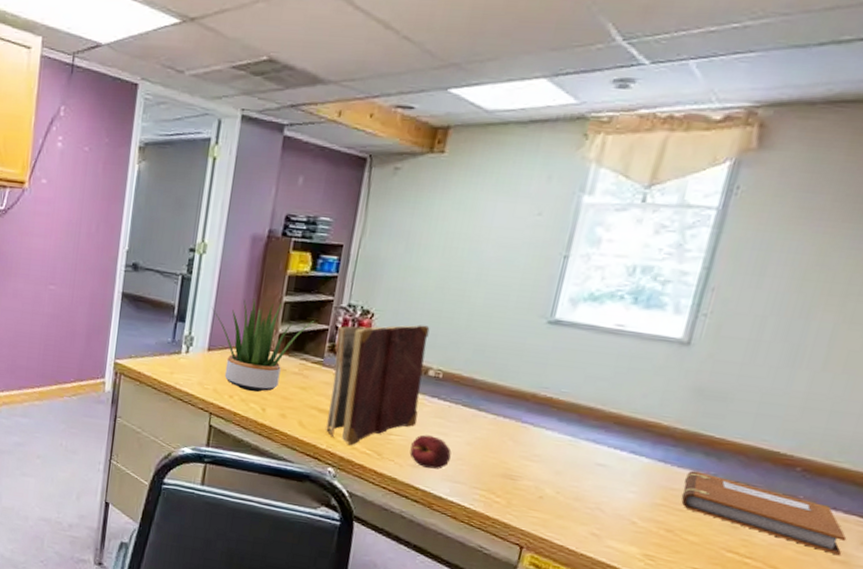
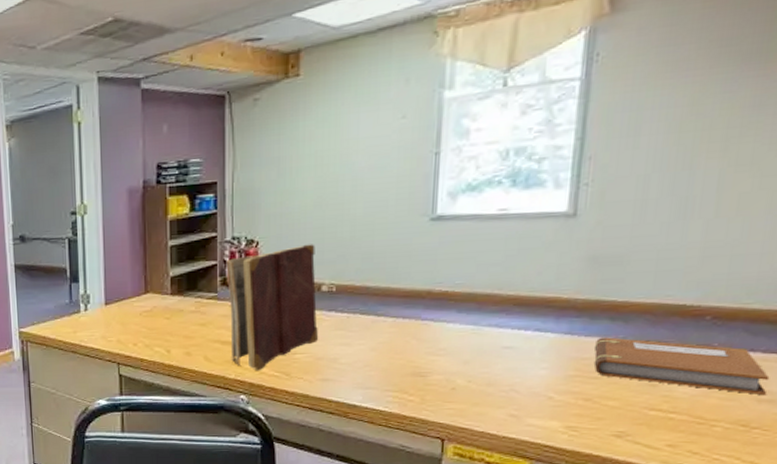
potted plant: present [211,298,314,392] -> none [101,248,202,337]
apple: present [409,435,452,470] -> none [317,348,357,379]

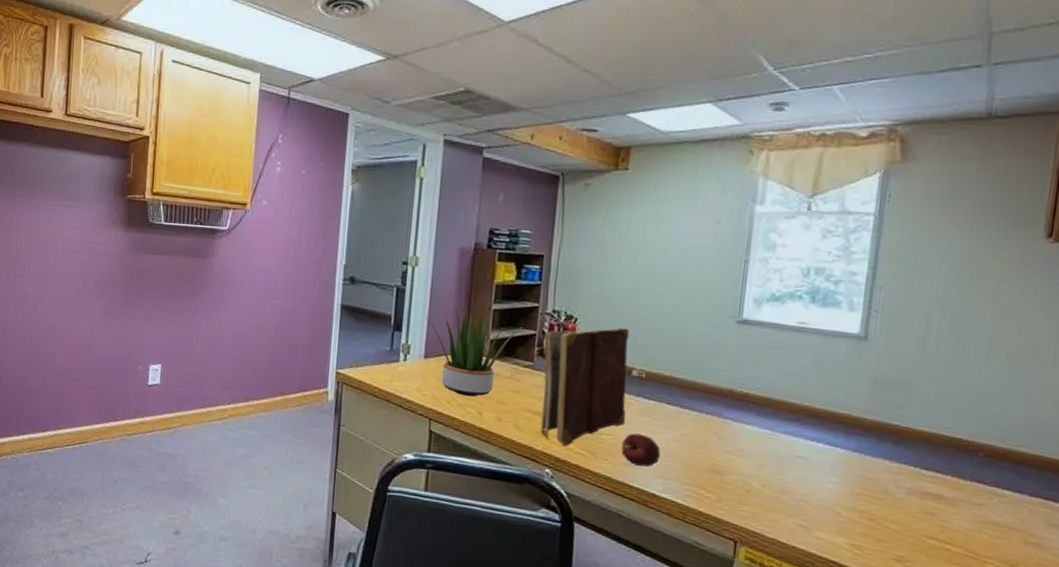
potted plant: none [101,248,202,337] -> present [426,307,522,397]
apple: none [317,348,357,379] -> present [621,433,660,467]
notebook: present [593,337,770,396] -> none [878,459,1036,538]

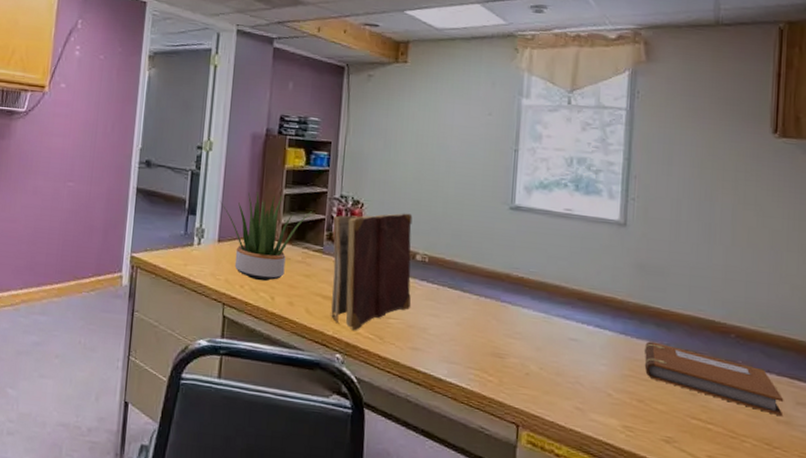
apple: present [621,433,660,467] -> none [408,317,444,351]
notebook: none [878,459,1036,538] -> present [644,341,784,417]

